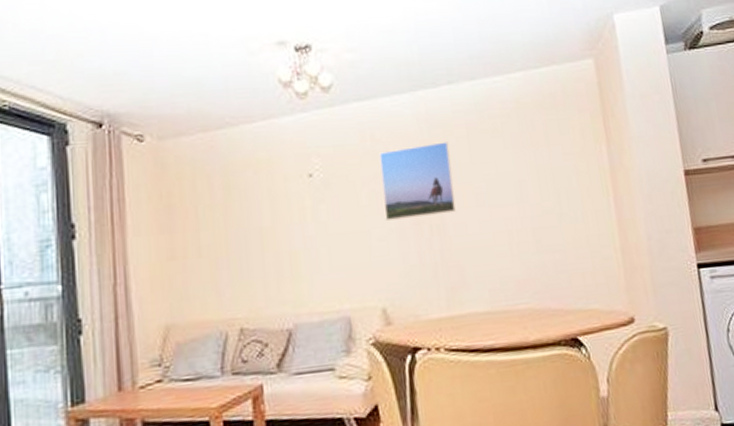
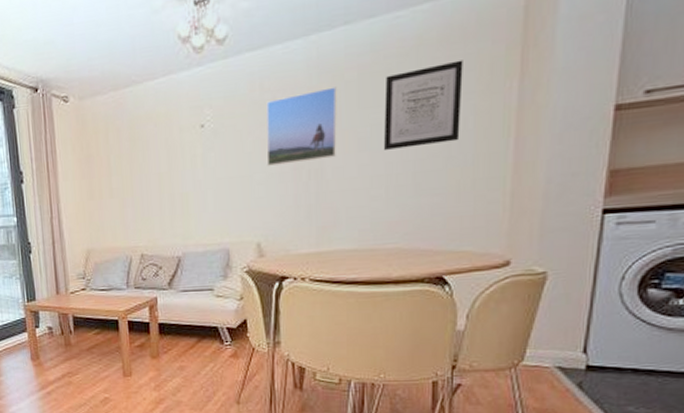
wall art: none [493,124,568,206] -> present [384,60,463,150]

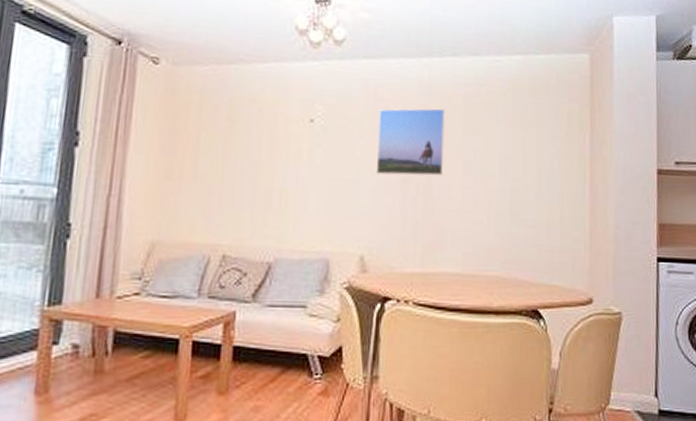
wall art: present [384,60,463,150] -> none [486,108,549,179]

